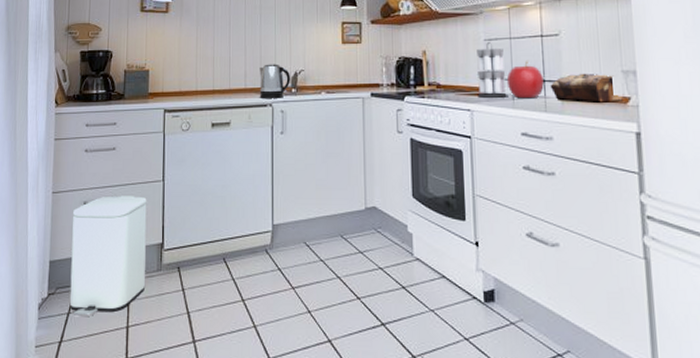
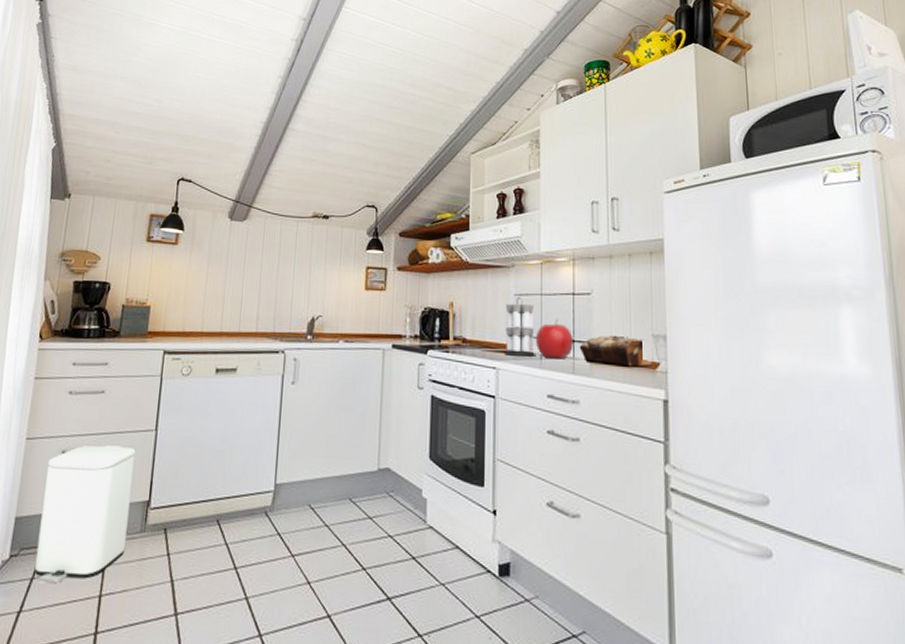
kettle: present [259,64,291,98] -> none [271,307,308,345]

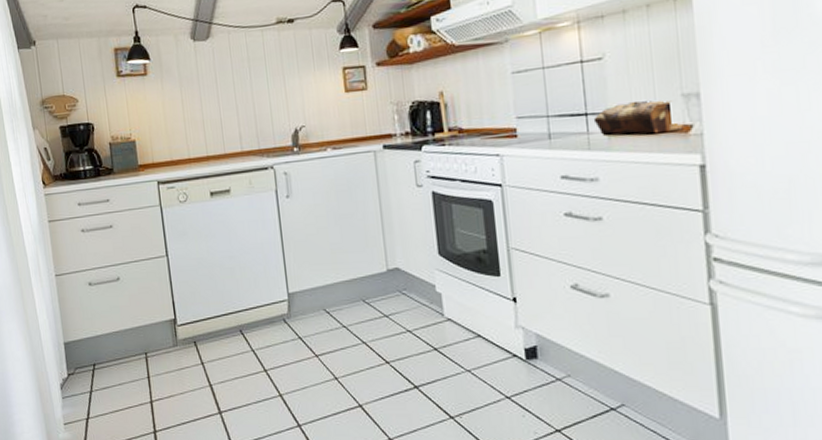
pedal bin: present [34,445,136,583] -> none [78,273,164,393]
spice rack: present [504,296,535,357] -> none [503,73,542,140]
fruit: present [535,319,573,359] -> none [540,93,586,138]

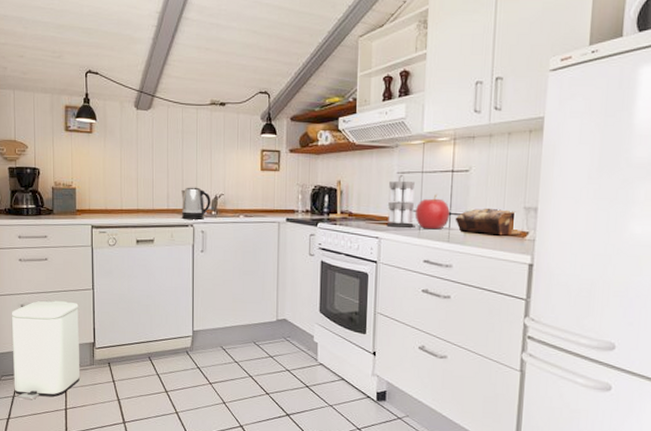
pedal bin: none [78,273,164,393] -> present [11,301,81,399]
kettle: none [255,121,292,161] -> present [181,187,212,219]
spice rack: none [503,73,542,140] -> present [386,174,415,228]
fruit: none [540,93,586,138] -> present [415,194,450,230]

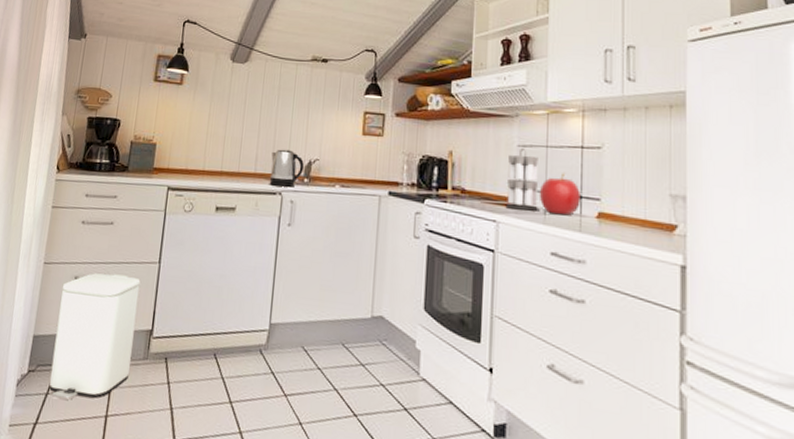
bread loaf: present [455,209,523,237] -> none [587,193,670,230]

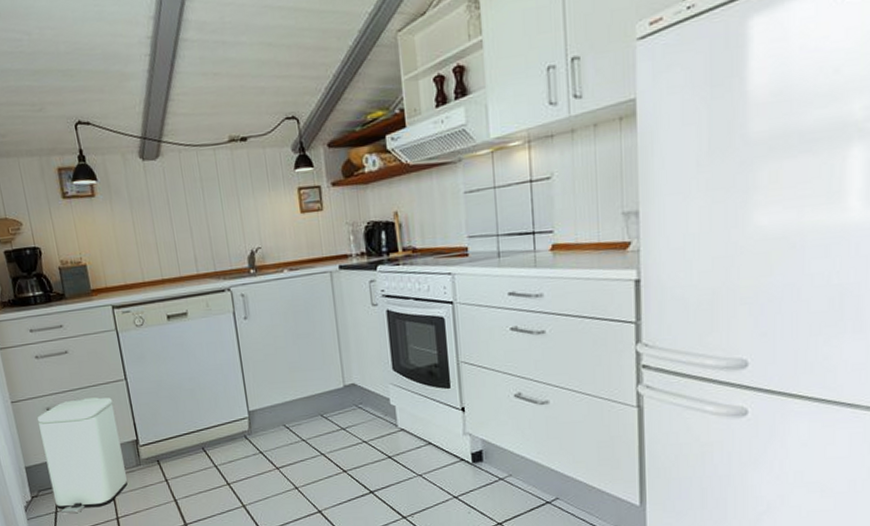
kettle: present [269,149,305,187] -> none [210,243,248,283]
spice rack: present [505,147,538,211] -> none [456,193,492,259]
fruit: present [539,173,580,216] -> none [491,212,533,256]

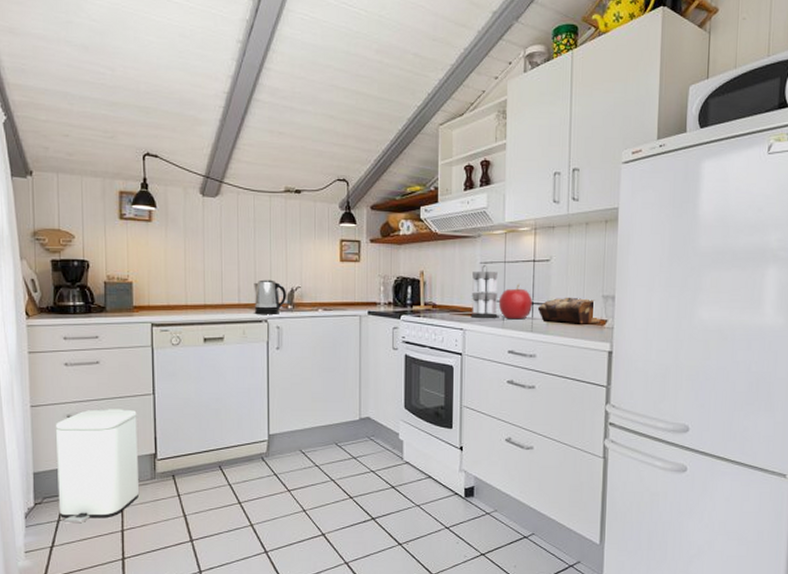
kettle: none [210,243,248,283] -> present [254,279,287,314]
spice rack: none [456,193,492,259] -> present [470,264,498,318]
fruit: none [491,212,533,256] -> present [498,284,532,320]
bread loaf: none [540,219,624,254] -> present [537,298,602,326]

